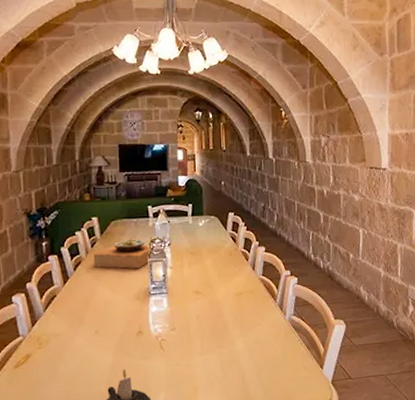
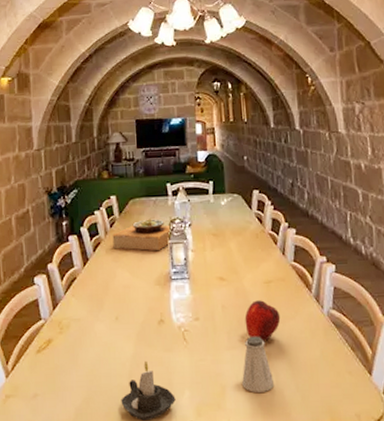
saltshaker: none [213,341,240,390] -> present [242,336,274,392]
apple: none [217,310,249,345] -> present [244,300,281,341]

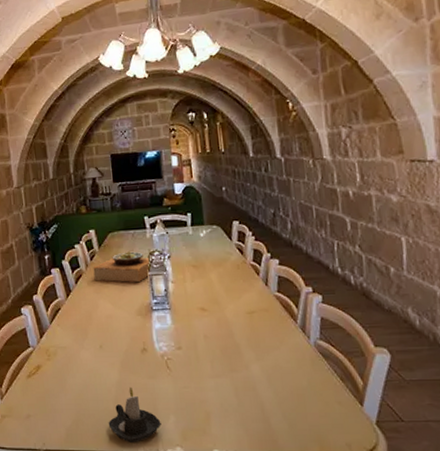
saltshaker: present [242,336,274,392] -> none [227,365,259,419]
apple: present [244,300,281,341] -> none [228,330,265,370]

